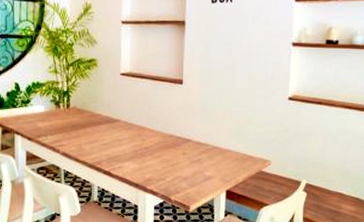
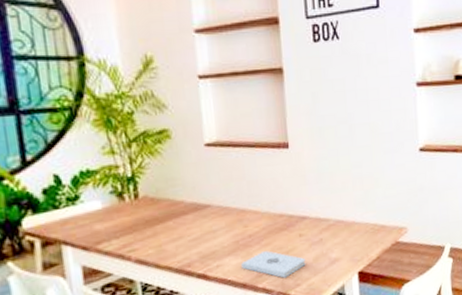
notepad: none [137,162,186,185] -> present [241,251,306,278]

